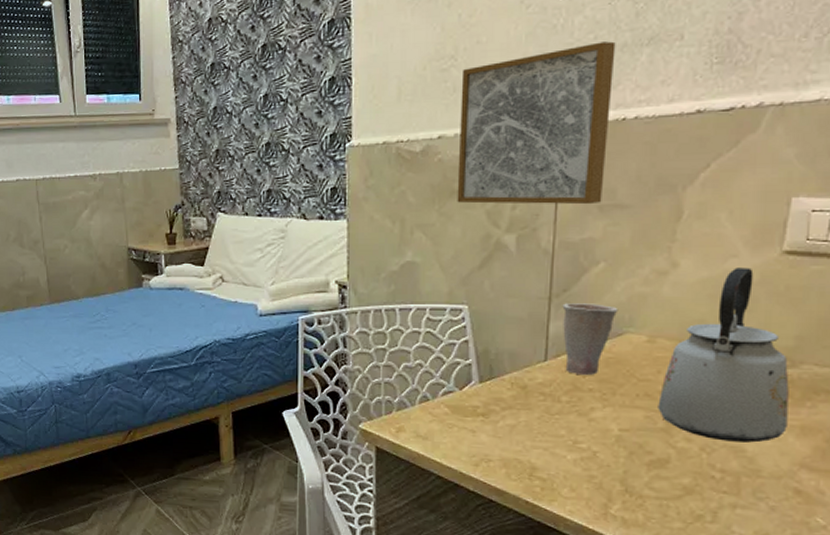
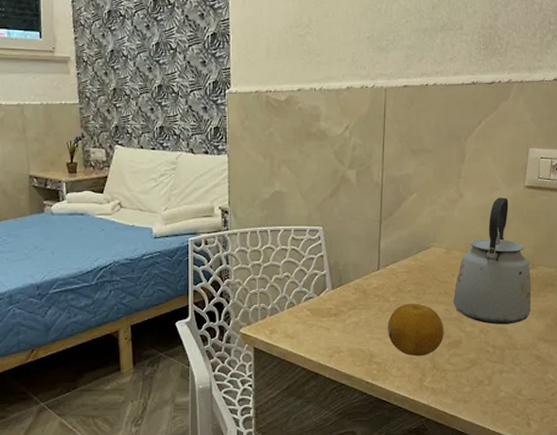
wall art: present [457,41,616,205] -> none [313,25,420,149]
fruit: none [556,405,643,476] -> present [387,303,444,357]
cup: present [562,303,619,375] -> none [389,224,426,279]

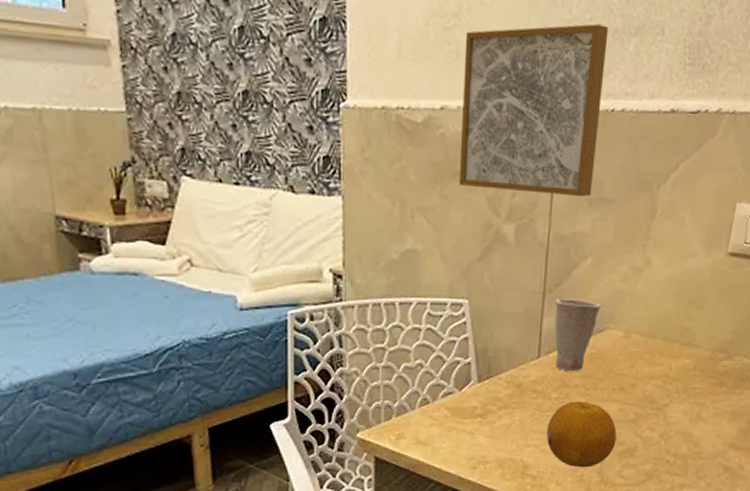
wall art: none [313,25,420,149] -> present [459,23,609,197]
cup: none [389,224,426,279] -> present [554,298,602,370]
kettle: present [453,197,531,325] -> none [629,267,726,428]

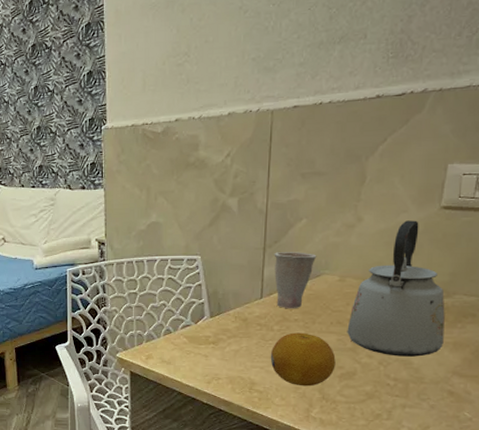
wall art: present [459,23,609,197] -> none [191,40,314,174]
kettle: none [629,267,726,428] -> present [347,220,445,357]

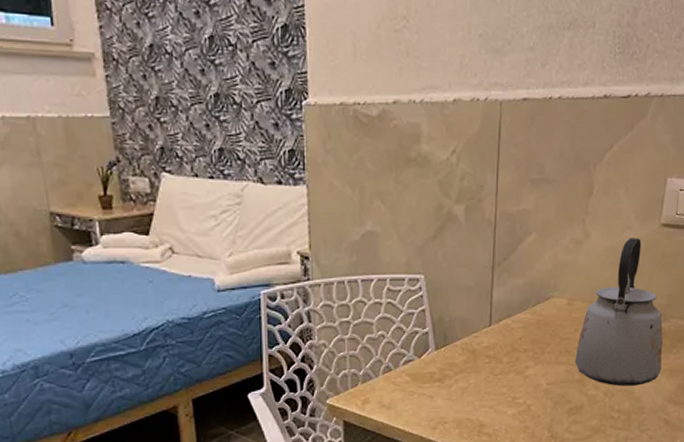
fruit: present [270,332,336,387] -> none [499,364,564,425]
cup: present [274,252,317,308] -> none [503,271,546,337]

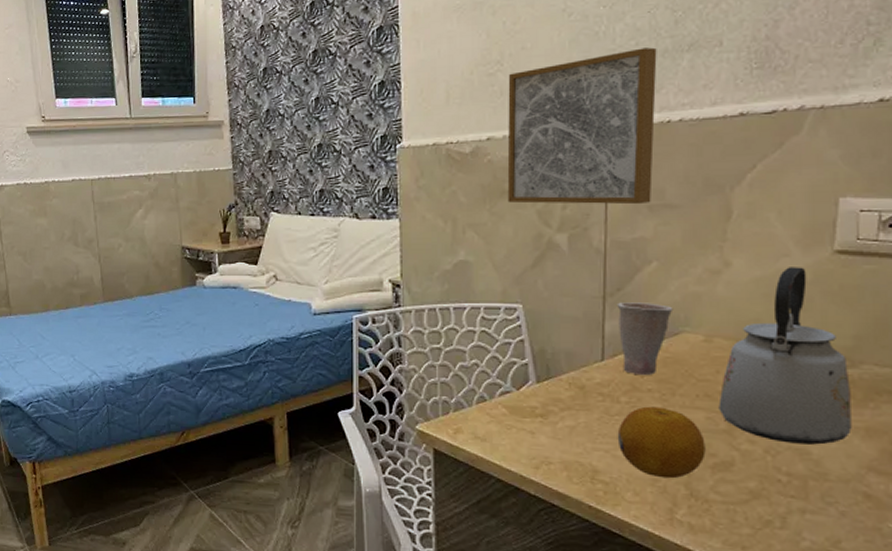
wall art: none [412,20,544,178] -> present [507,47,657,205]
fruit: none [499,364,564,425] -> present [617,406,706,479]
cup: none [503,271,546,337] -> present [617,302,674,375]

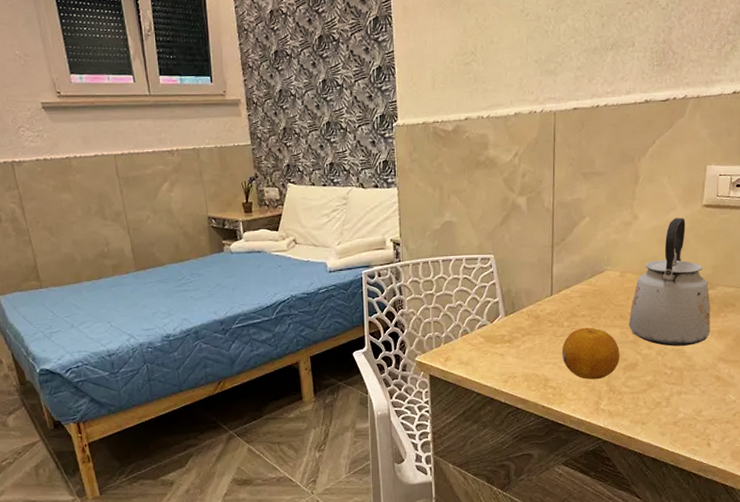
wall art: present [507,47,657,205] -> none [480,45,590,173]
cup: present [617,302,674,375] -> none [561,249,600,304]

